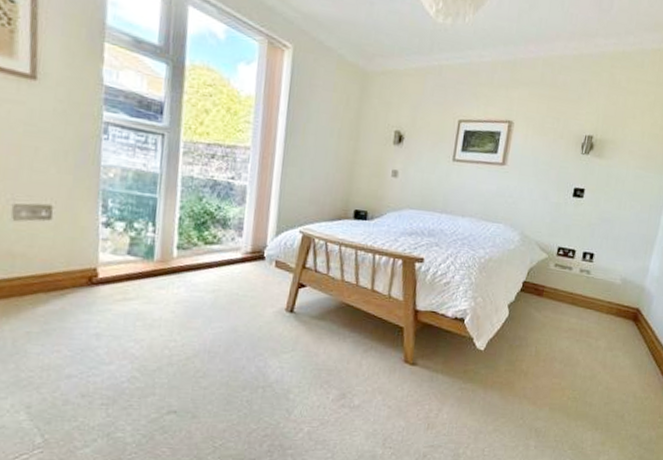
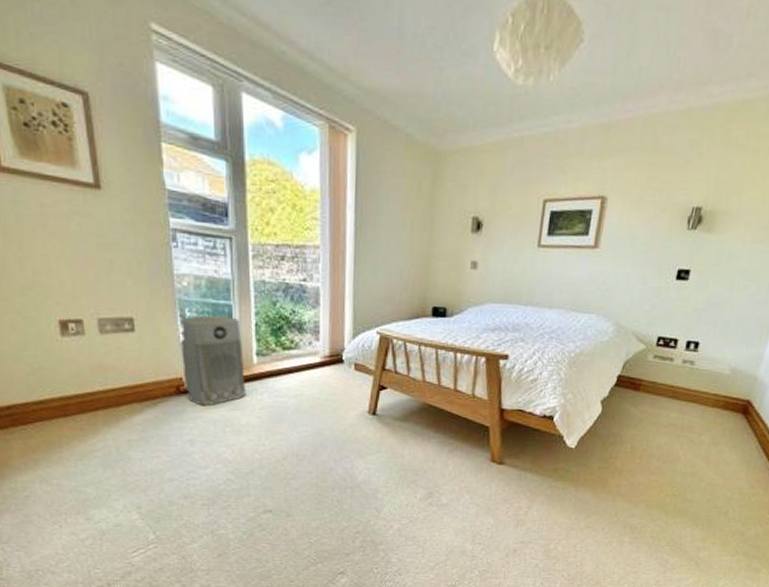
air purifier: none [97,206,164,299] -> present [180,315,246,406]

